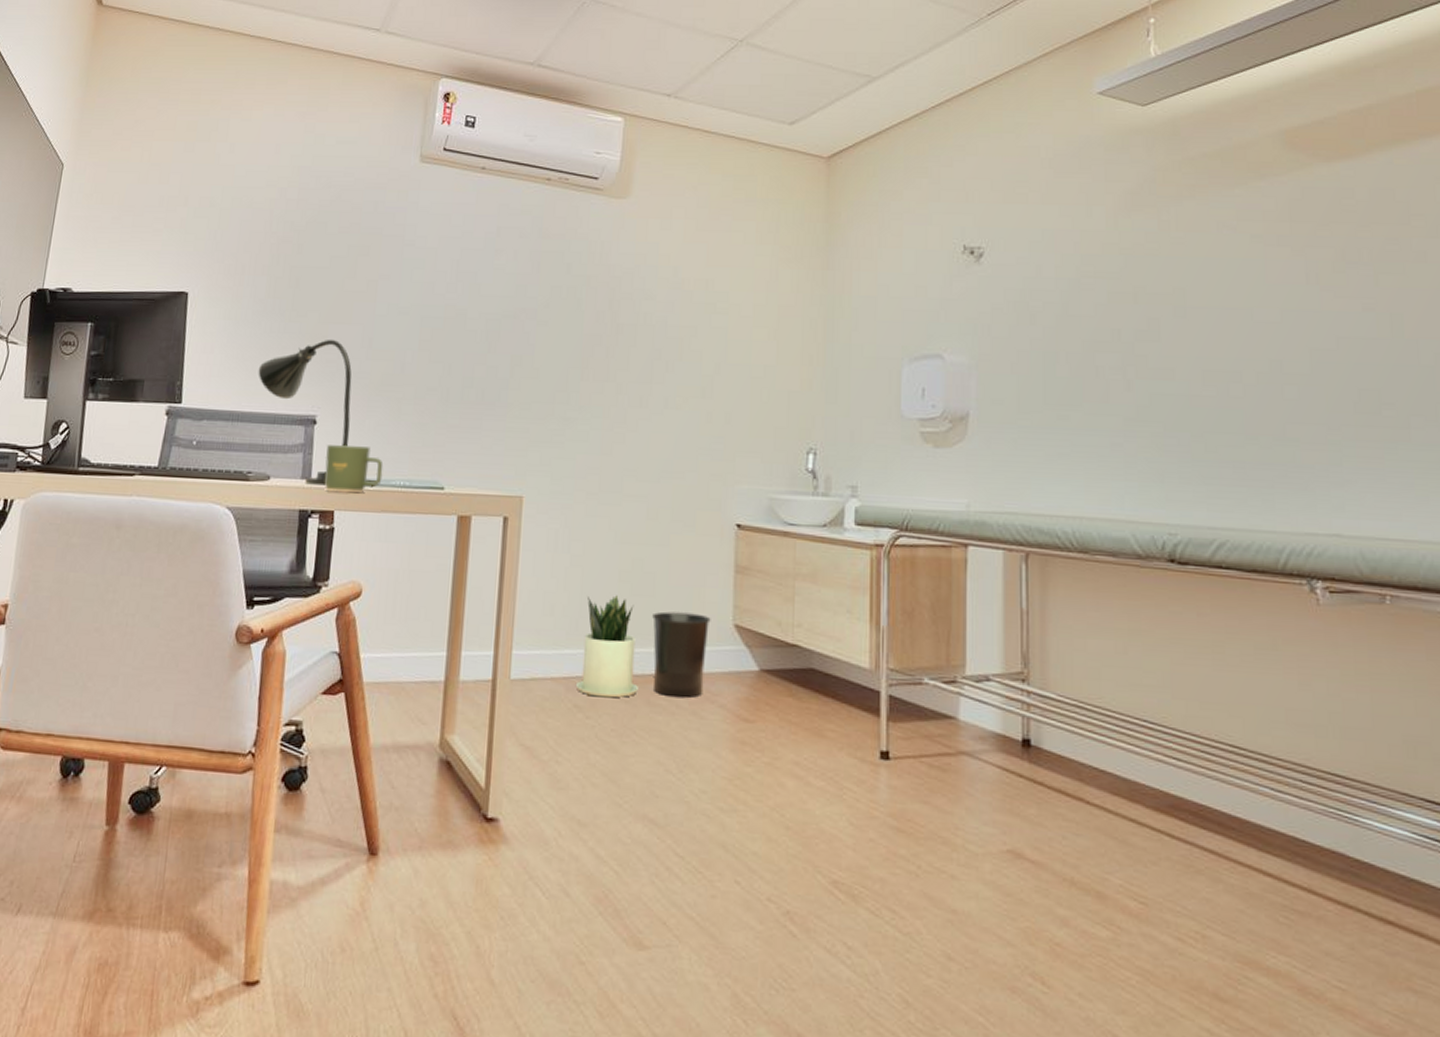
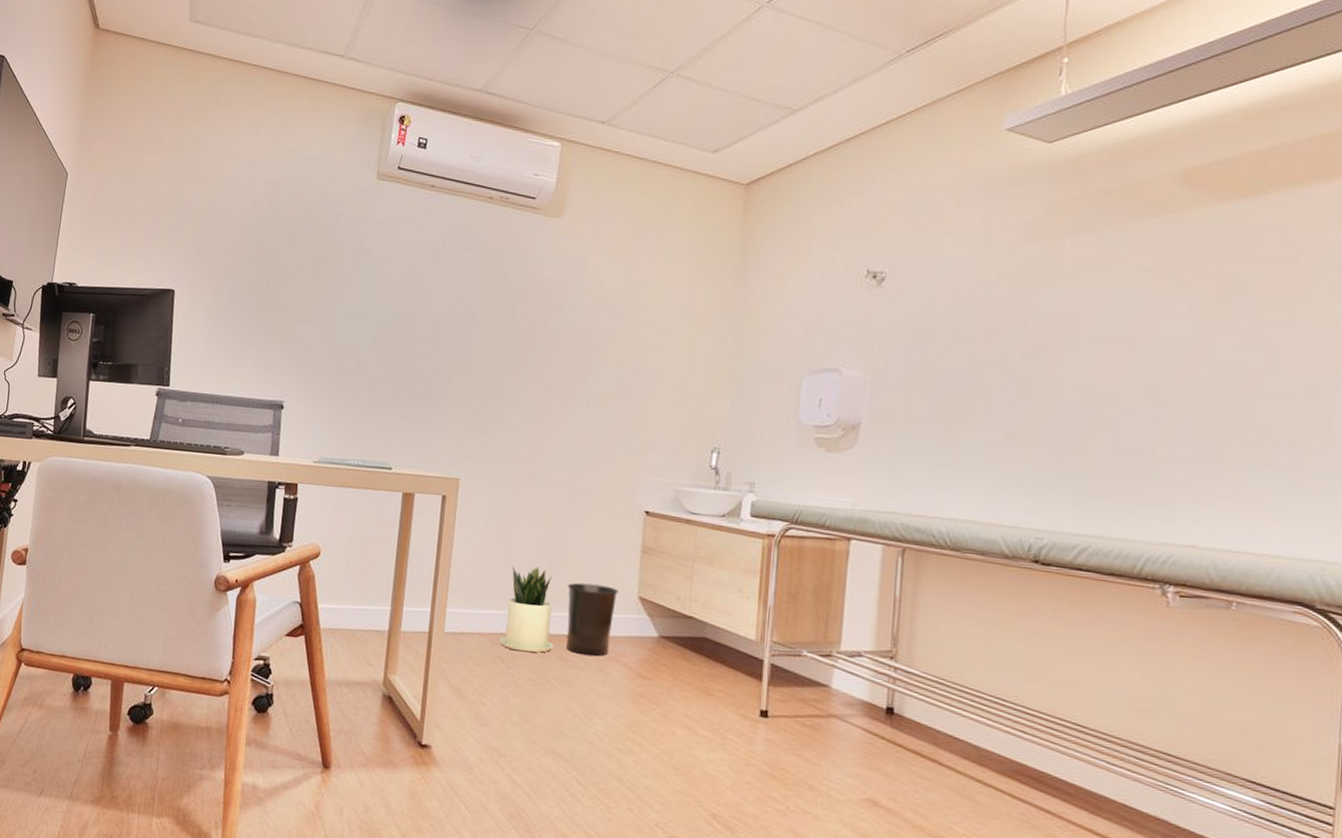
desk lamp: present [258,339,376,488] -> none [234,335,334,466]
mug: present [324,445,384,494] -> none [290,427,340,470]

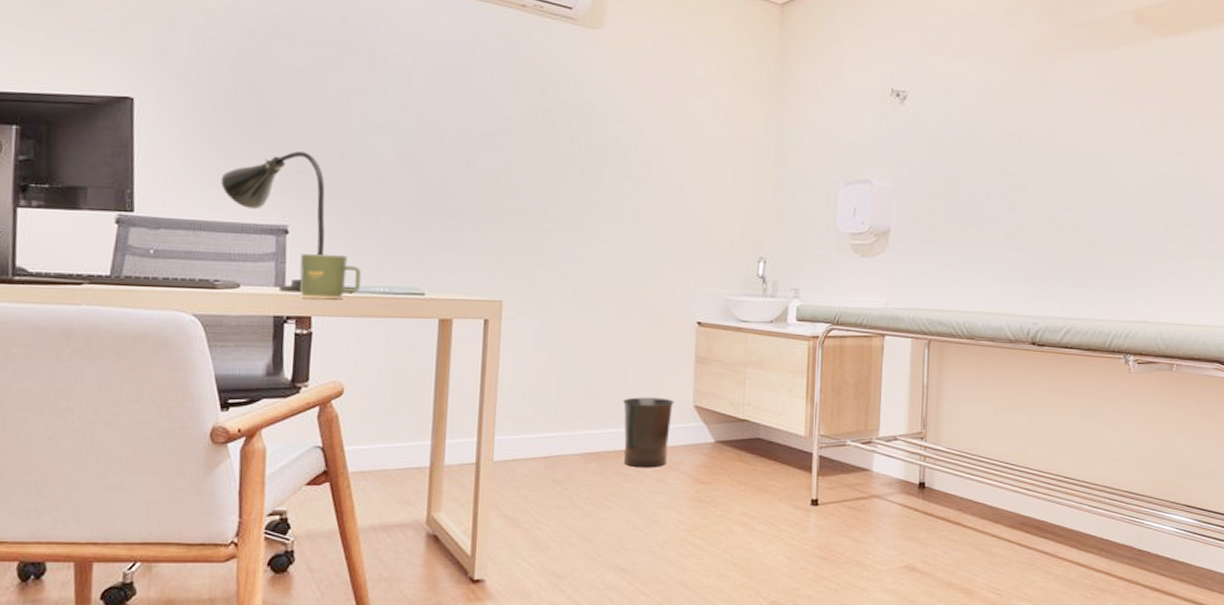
desk lamp: none [234,335,334,466] -> present [220,150,355,295]
mug: none [290,427,340,470] -> present [299,254,362,300]
planter: present [499,567,553,653] -> none [554,385,610,472]

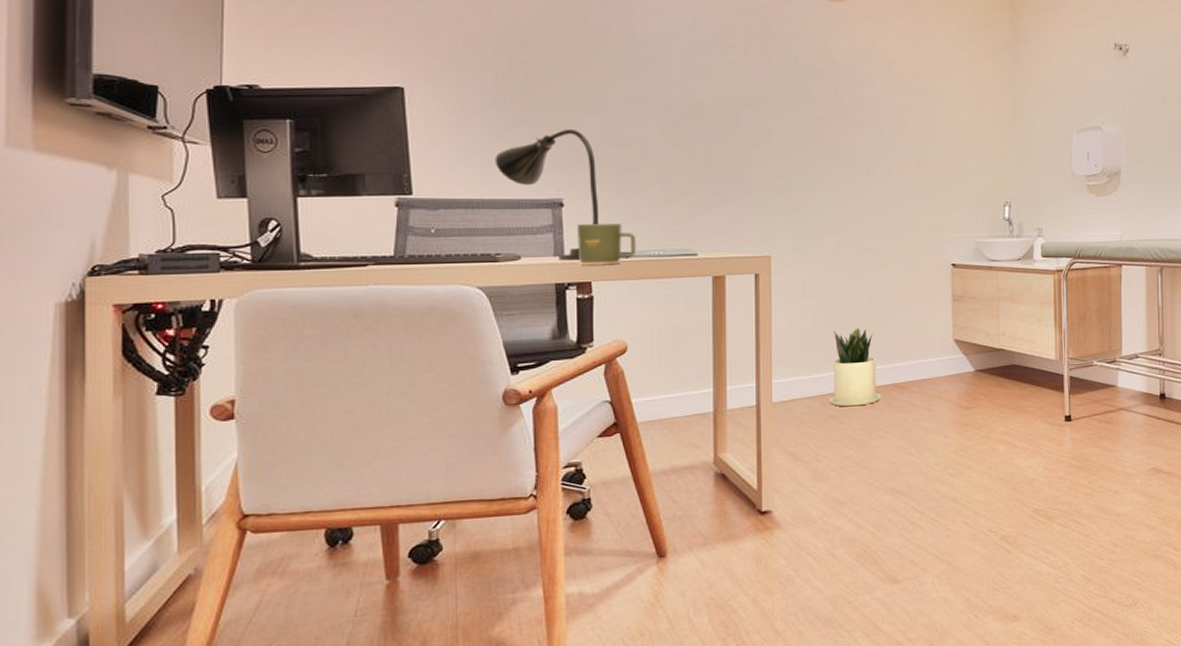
planter: none [554,385,610,472] -> present [828,327,881,407]
waste bin: present [623,397,674,468] -> none [889,334,936,399]

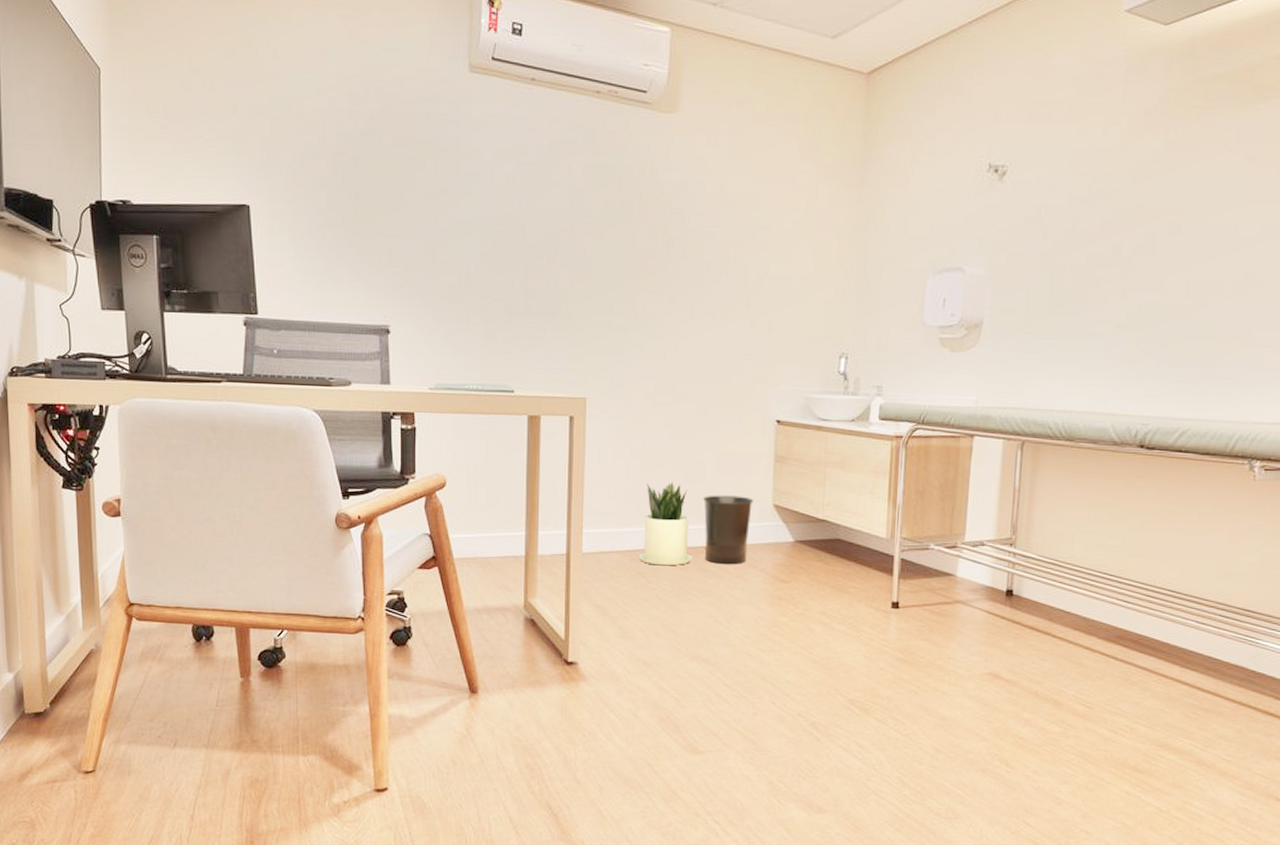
desk lamp: present [495,128,631,261] -> none [328,252,451,392]
mug: present [576,224,637,266] -> none [401,353,456,397]
waste bin: none [889,334,936,399] -> present [703,495,754,565]

